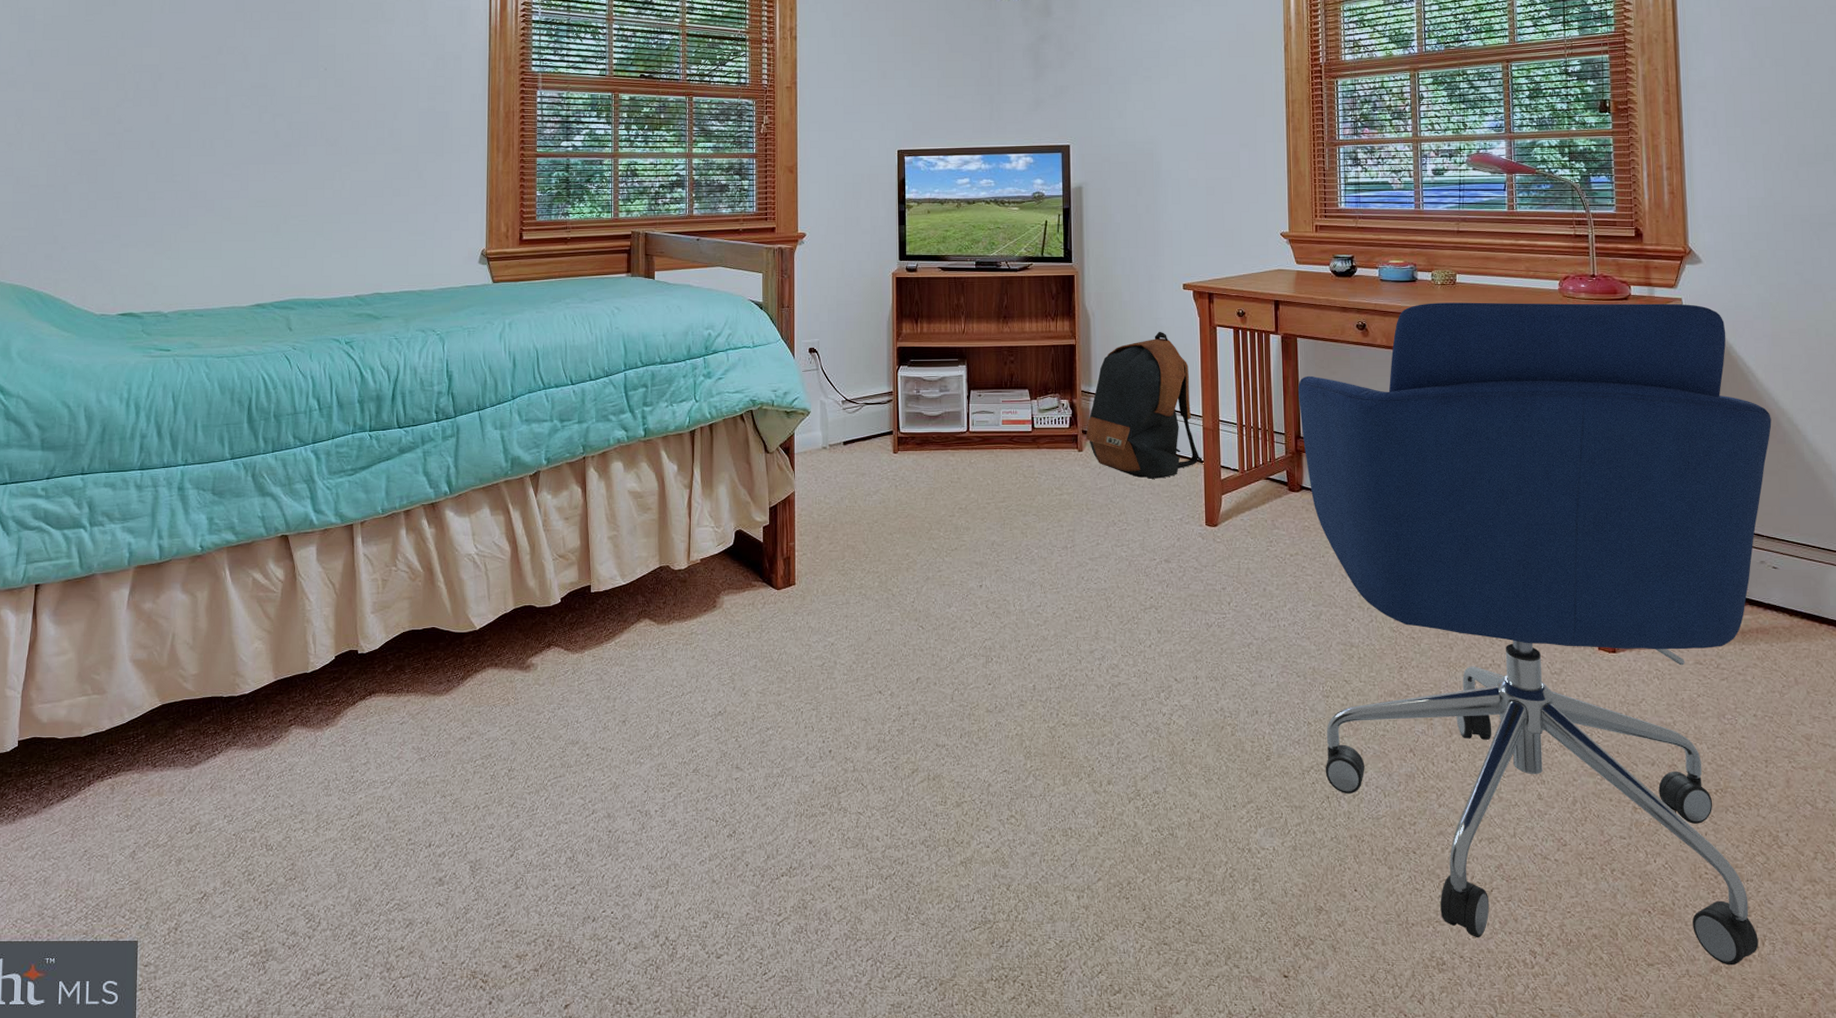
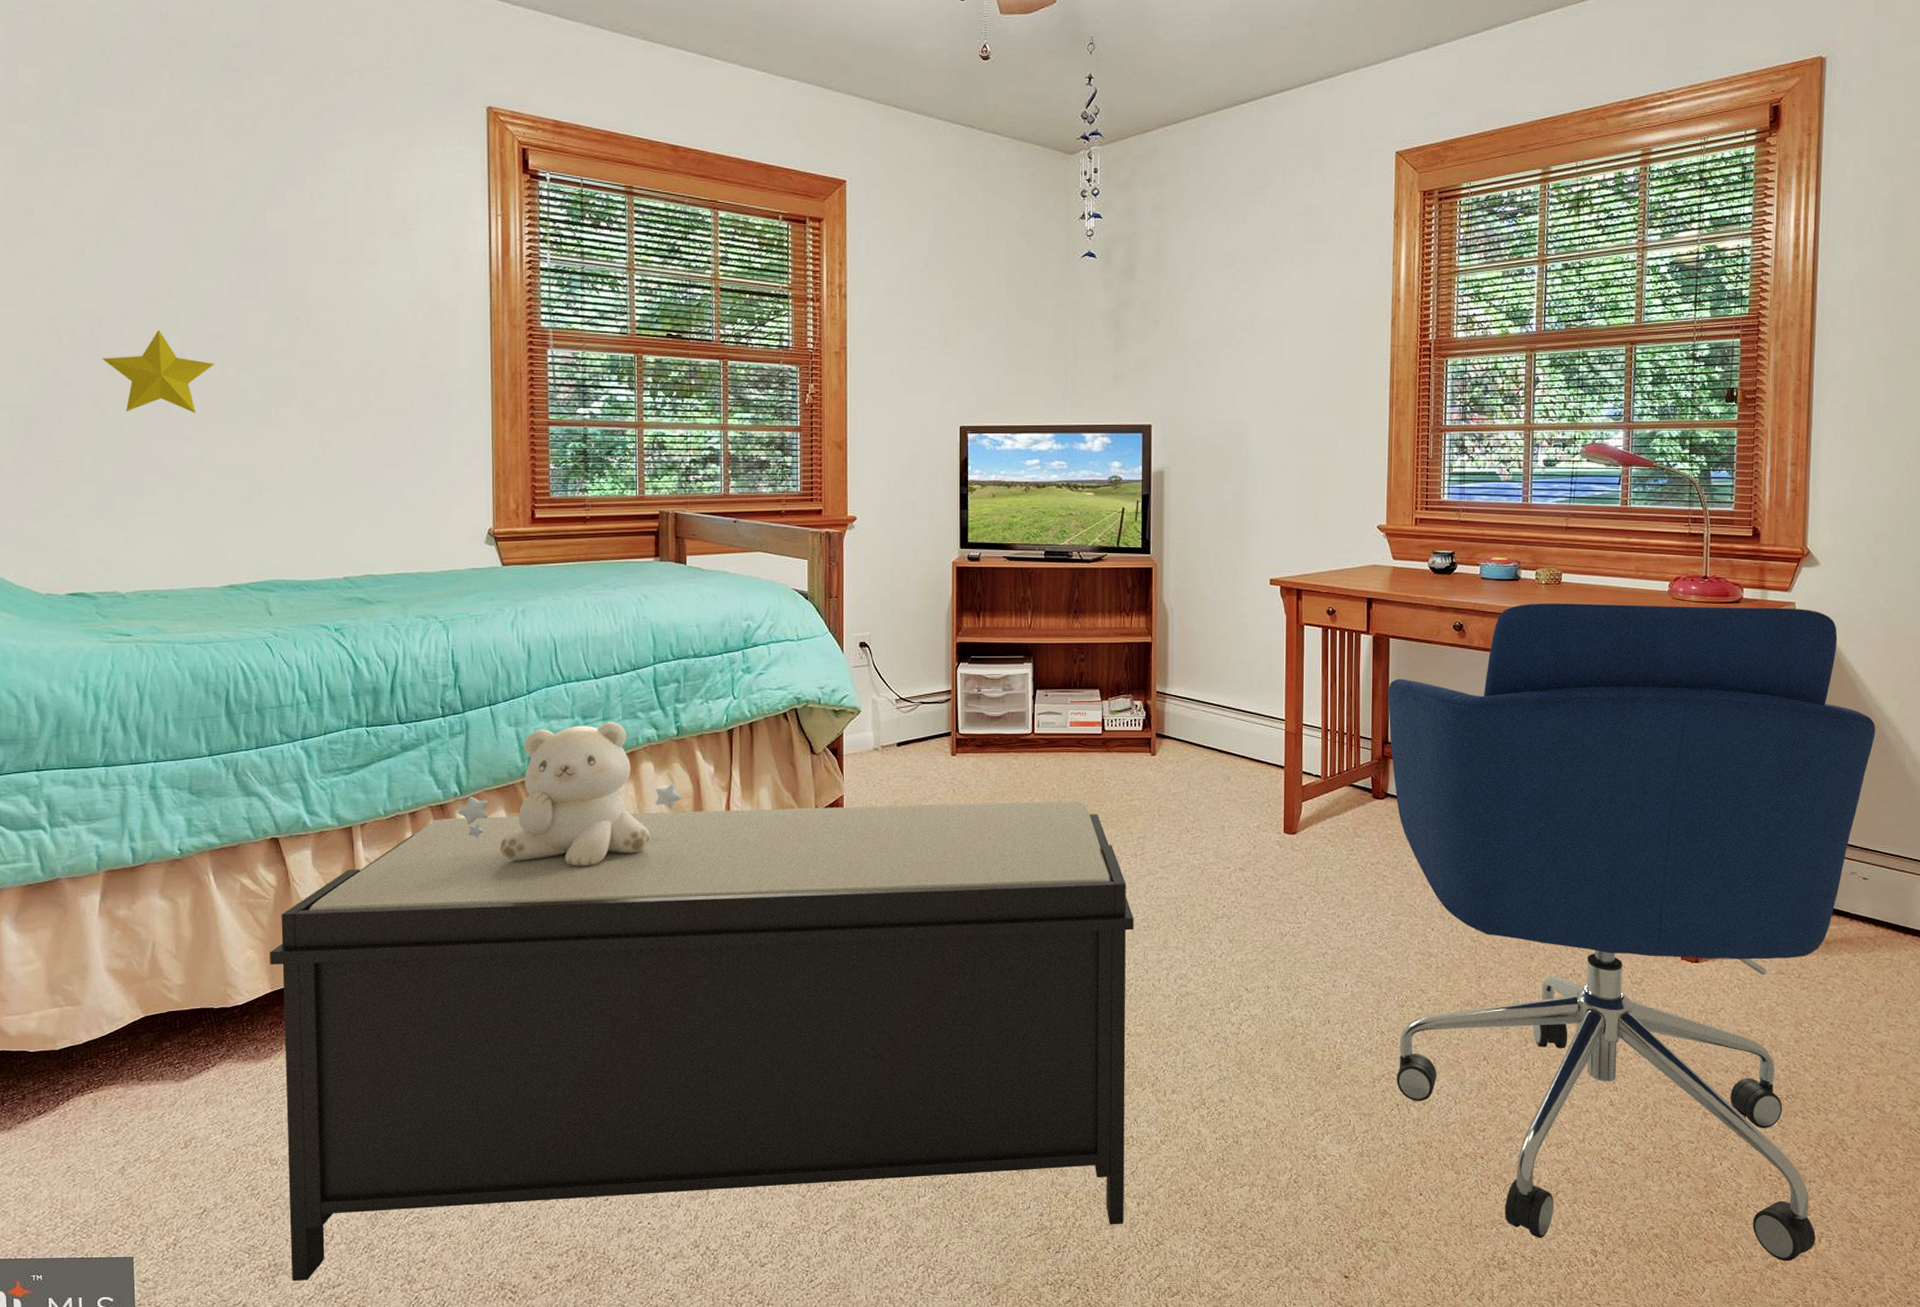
decorative star: none [160,82,253,153] -> present [102,329,214,413]
bench: none [275,496,1067,968] -> present [270,801,1134,1282]
teddy bear: none [447,424,648,561] -> present [457,722,681,866]
backpack: present [1085,331,1204,479] -> none [1159,629,1285,785]

